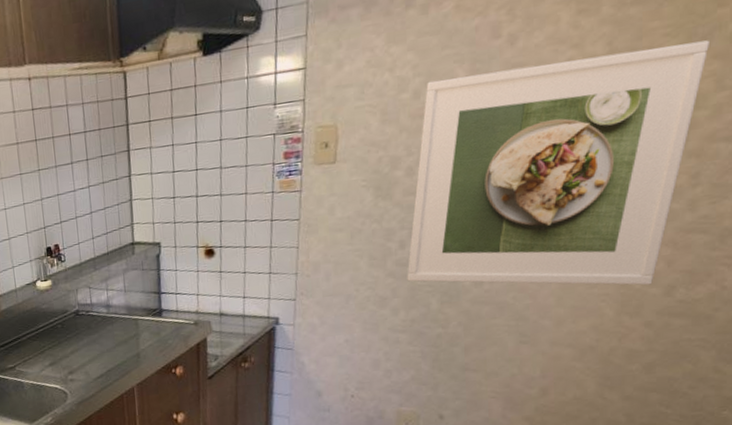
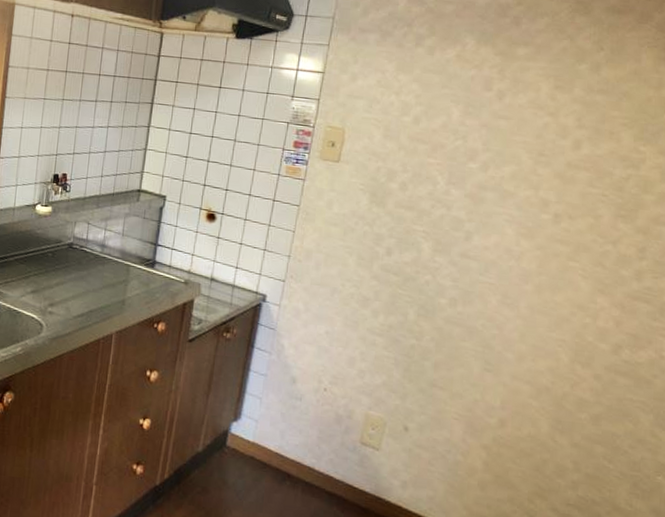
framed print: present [407,40,709,286] -> none [389,112,657,340]

